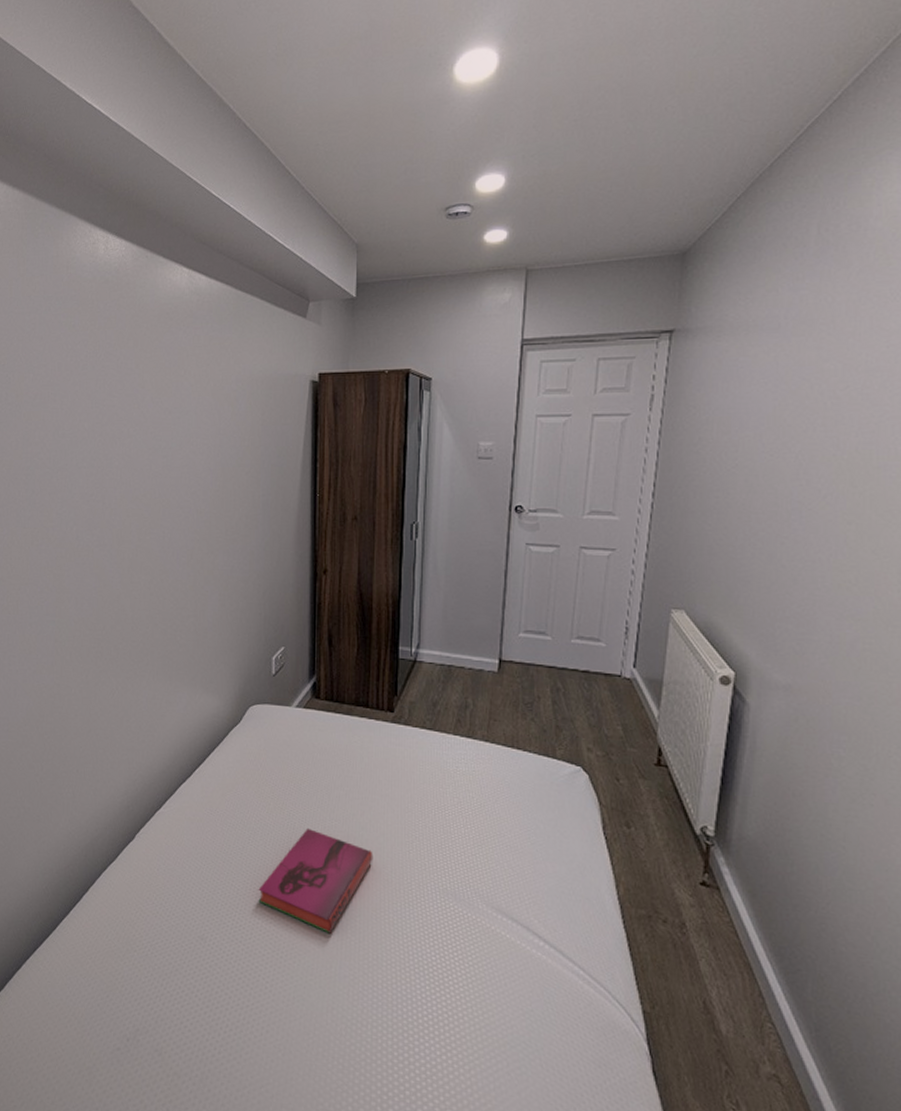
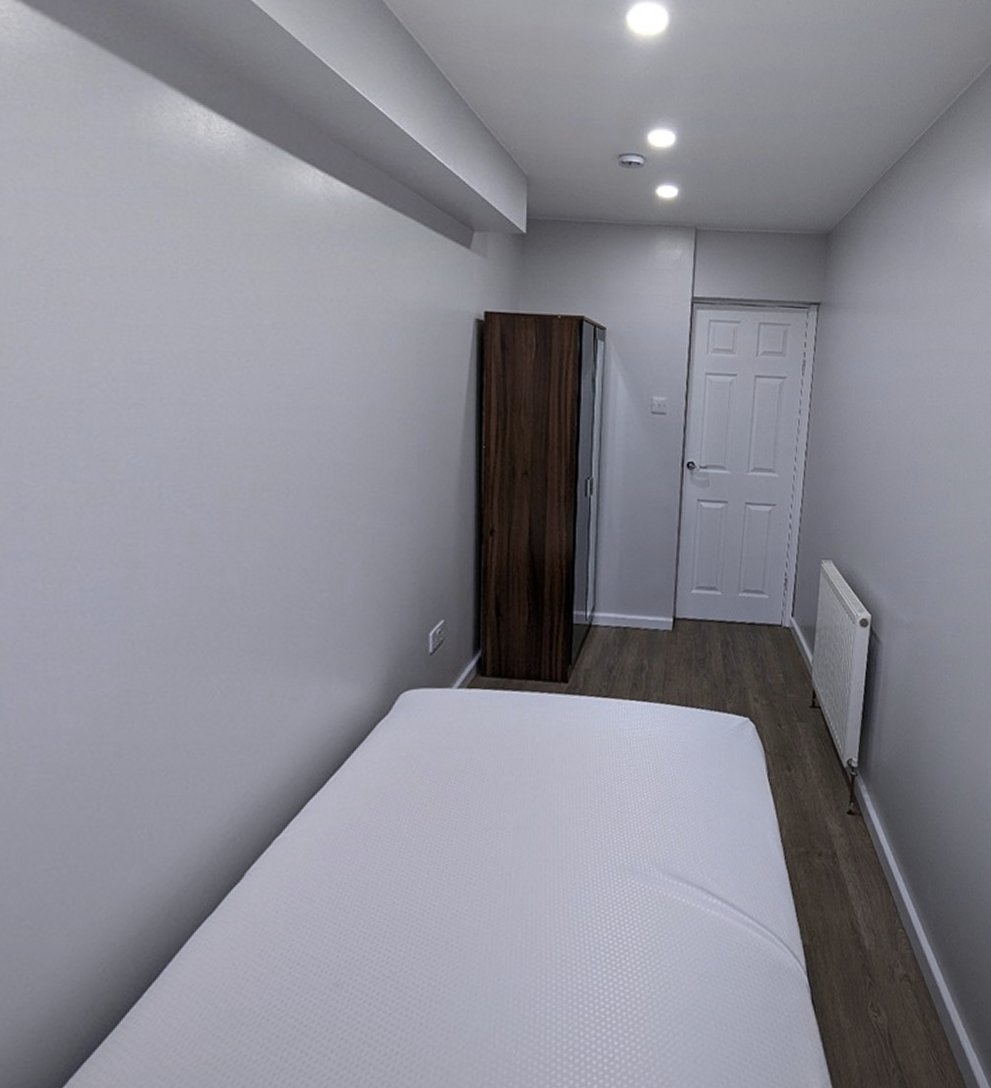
hardback book: present [258,827,373,934] -> none [411,825,546,942]

